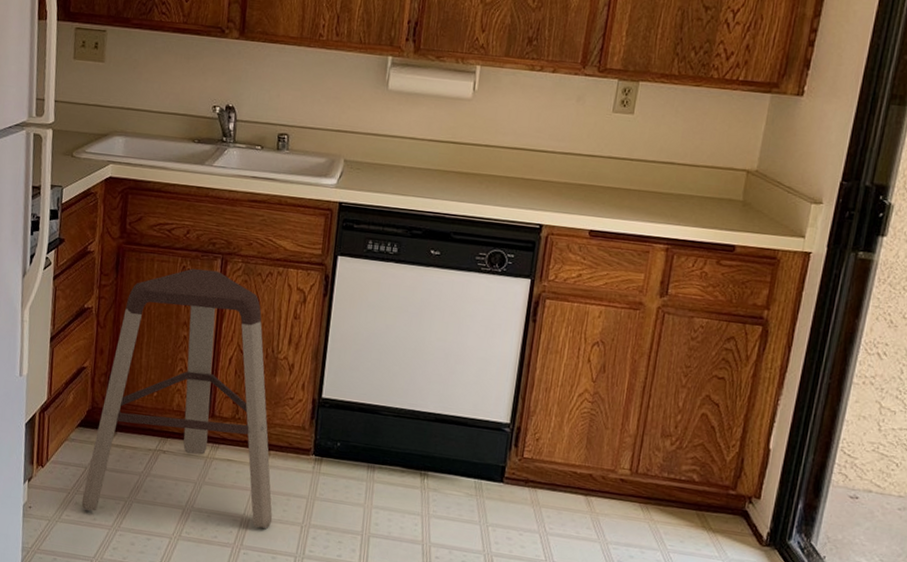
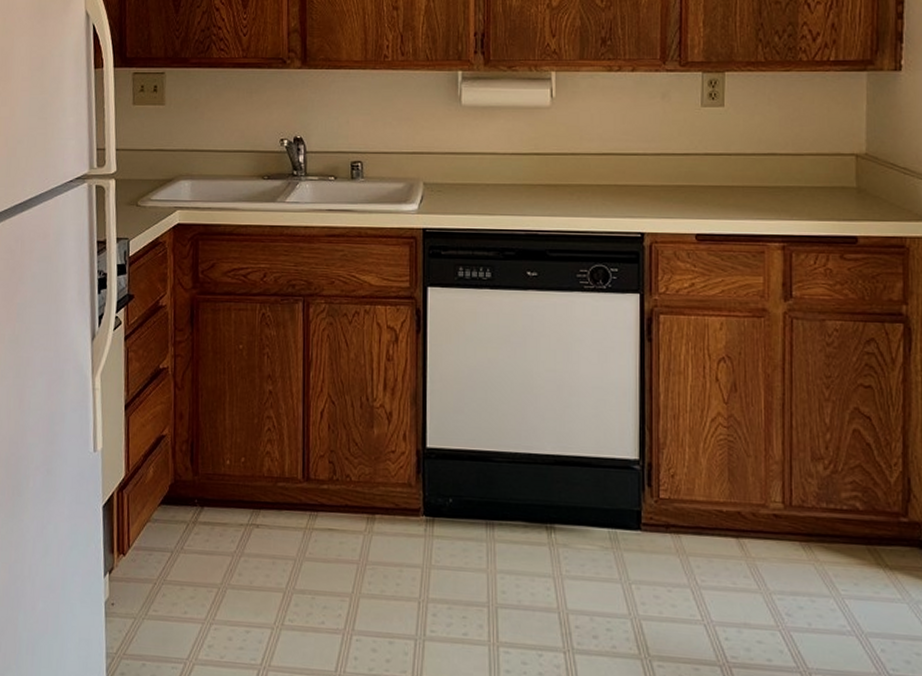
step stool: present [81,268,273,529] -> none [169,314,385,608]

